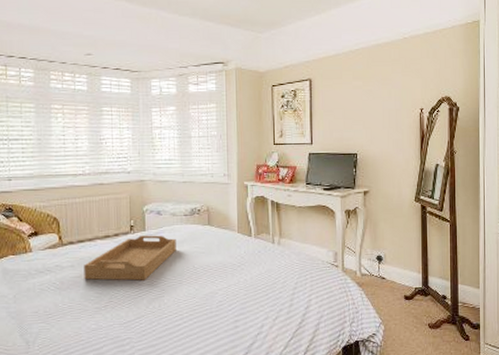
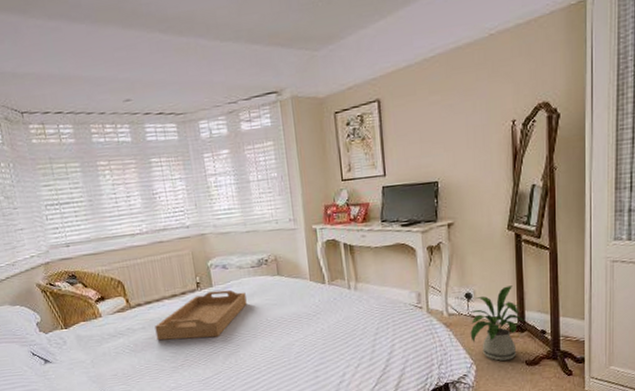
house plant: none [380,252,430,322] -> present [469,285,527,361]

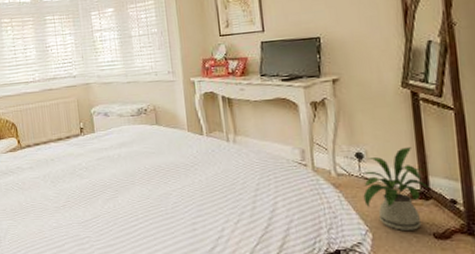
serving tray: present [154,289,247,341] -> none [41,136,126,181]

